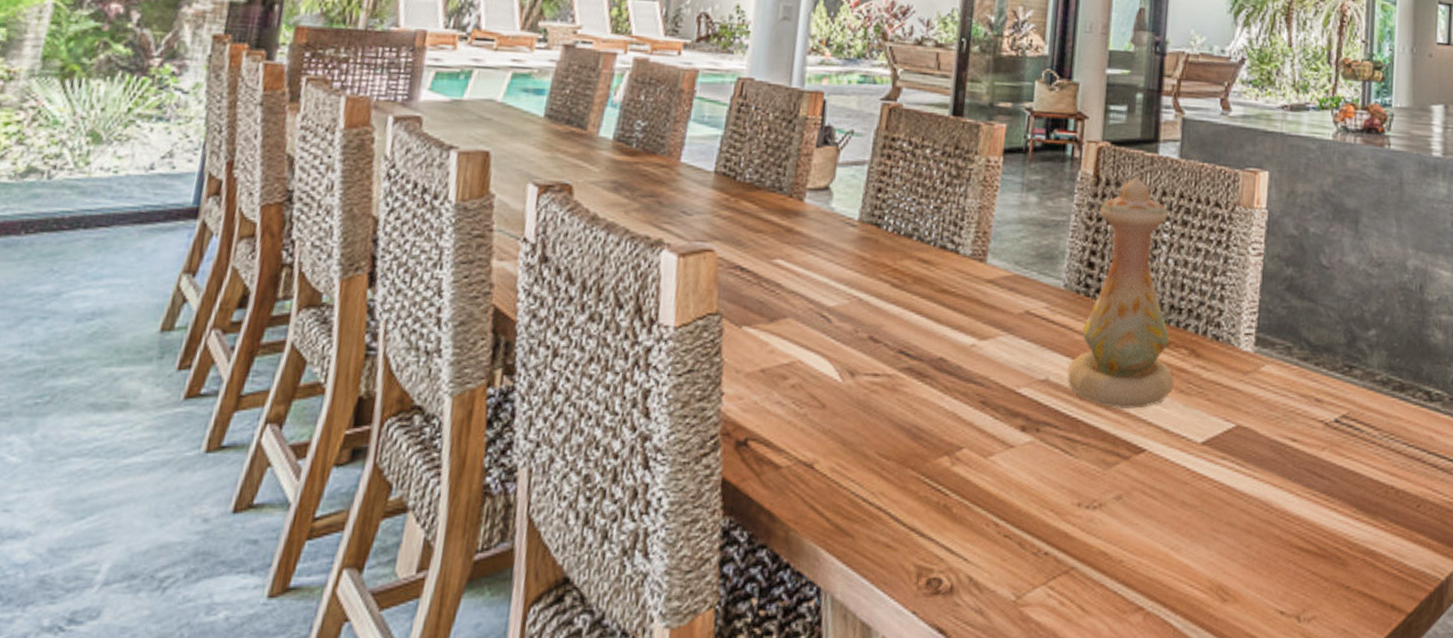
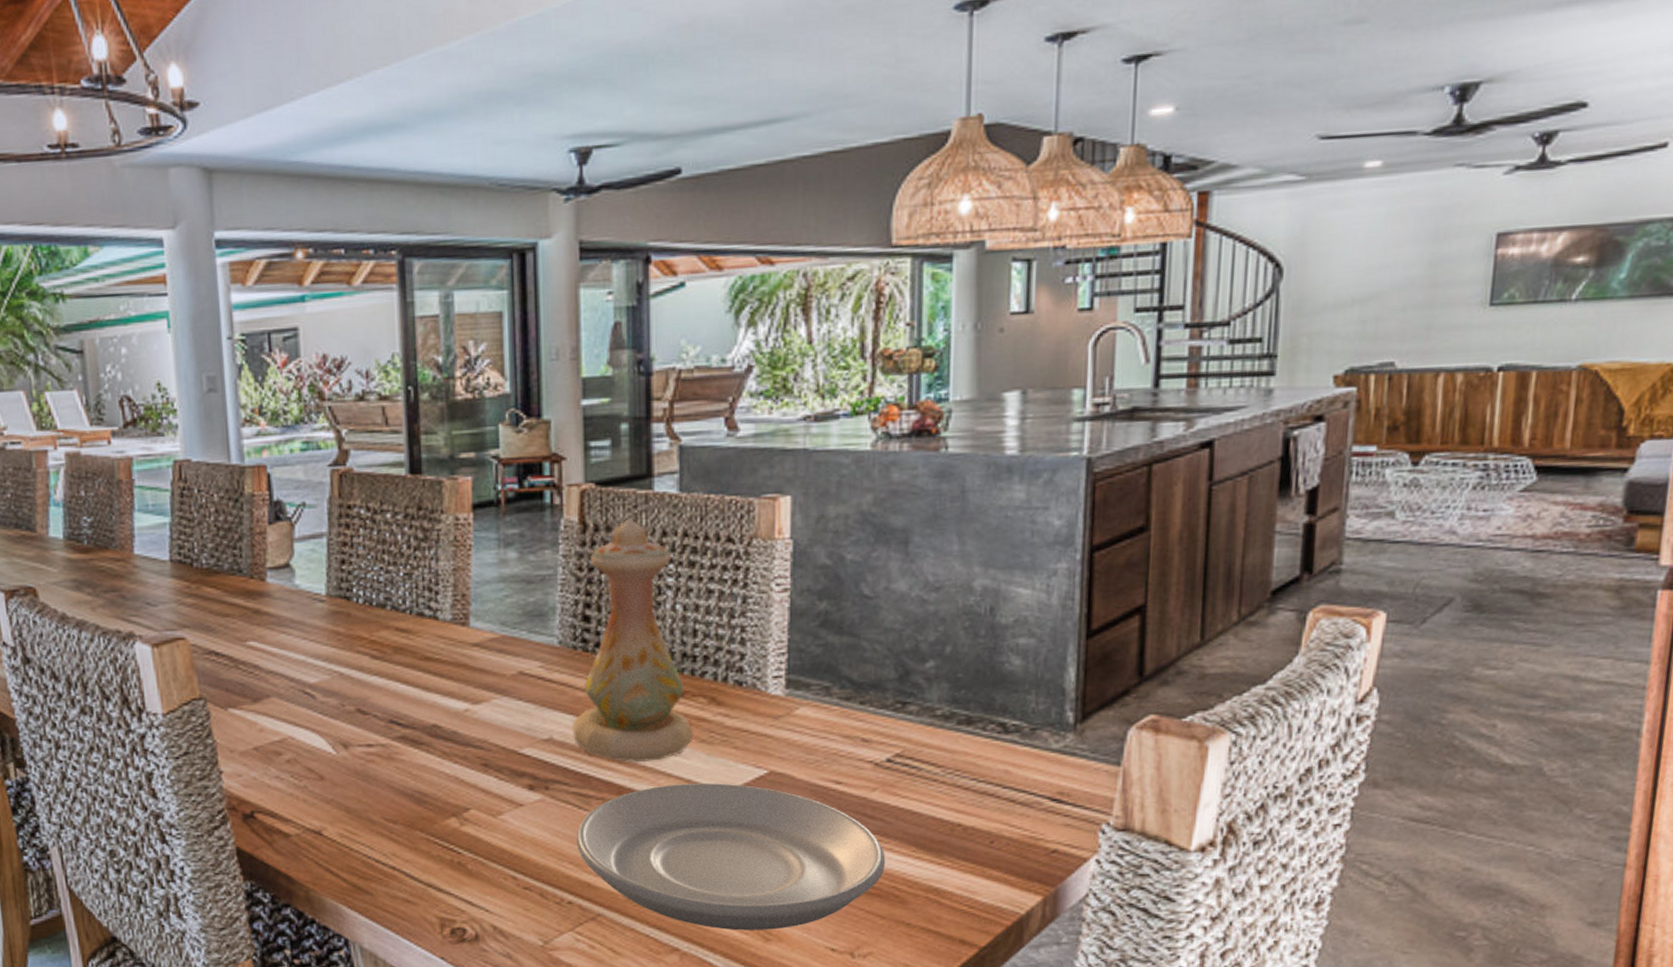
plate: none [1058,433,1331,590] -> present [576,783,886,931]

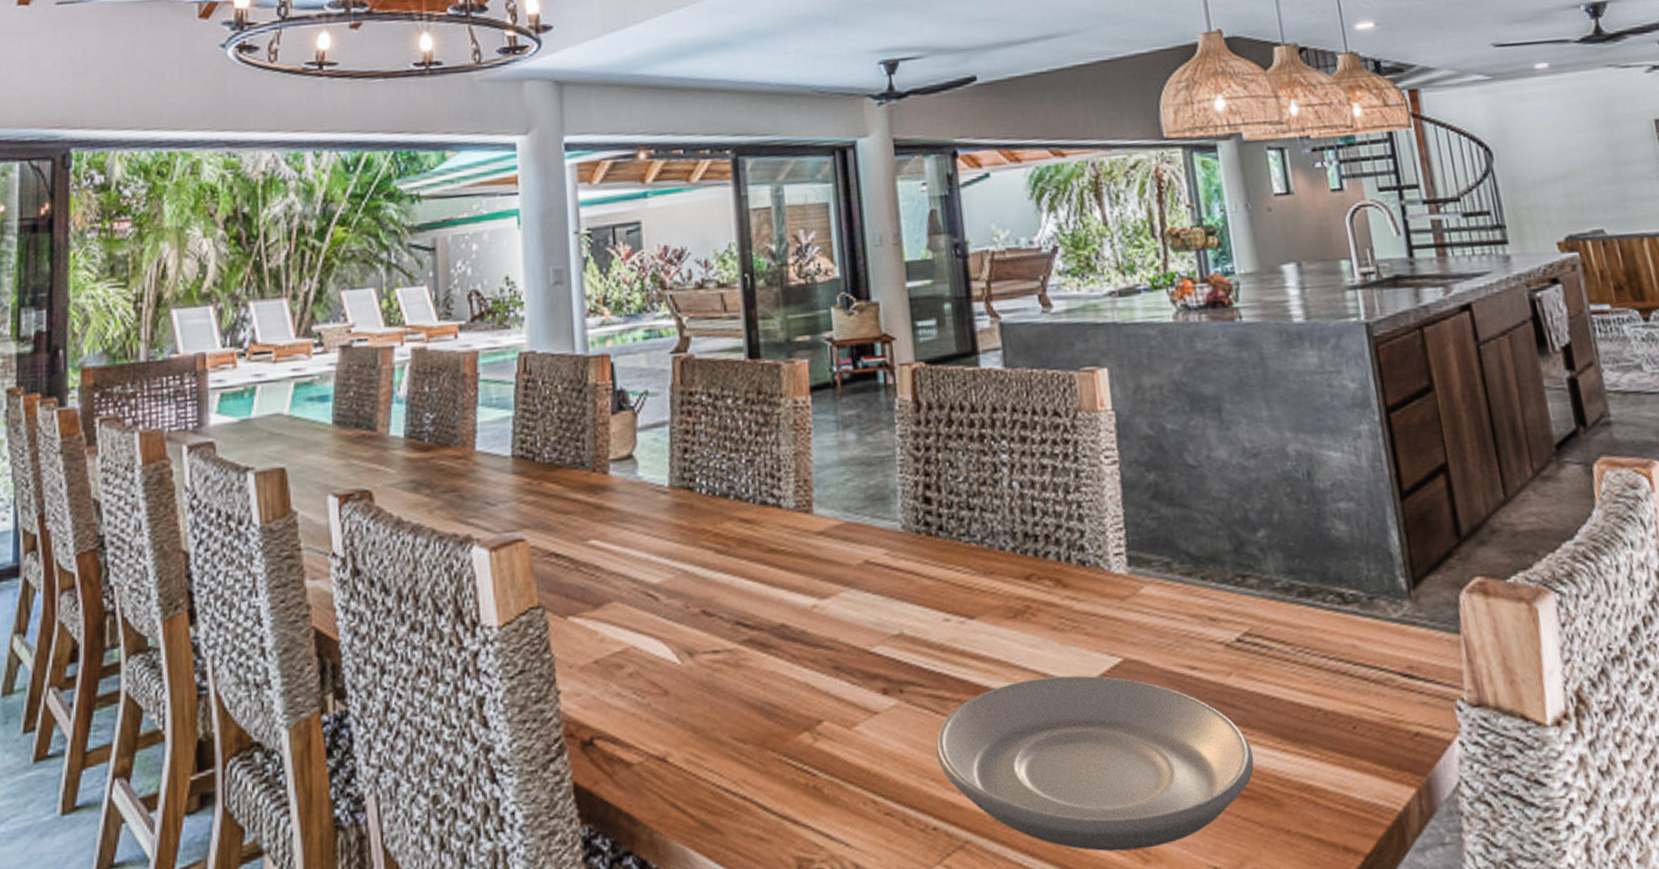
vase: present [571,519,694,763] -> none [921,396,1045,657]

